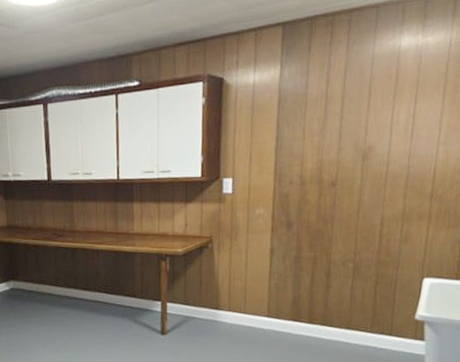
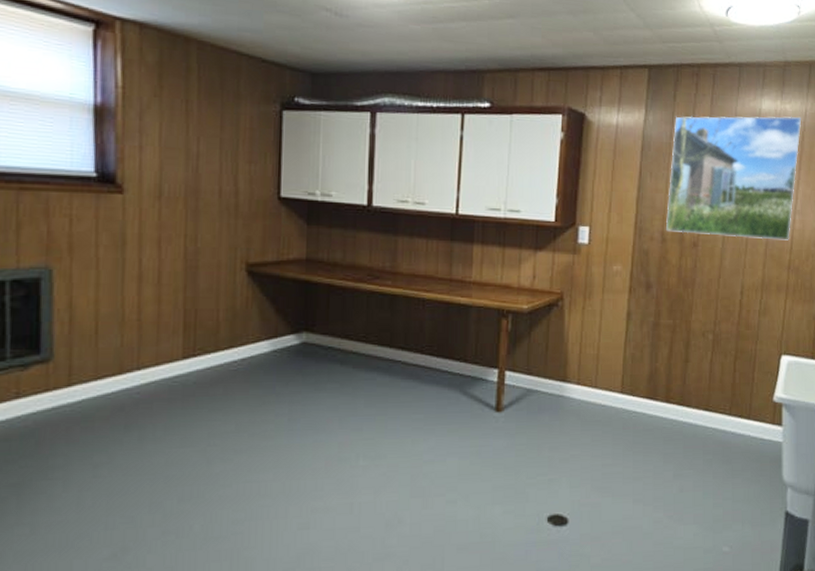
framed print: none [304,47,446,175] -> present [666,116,802,240]

